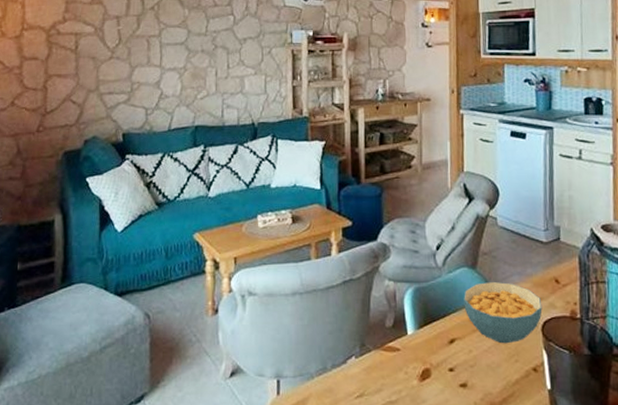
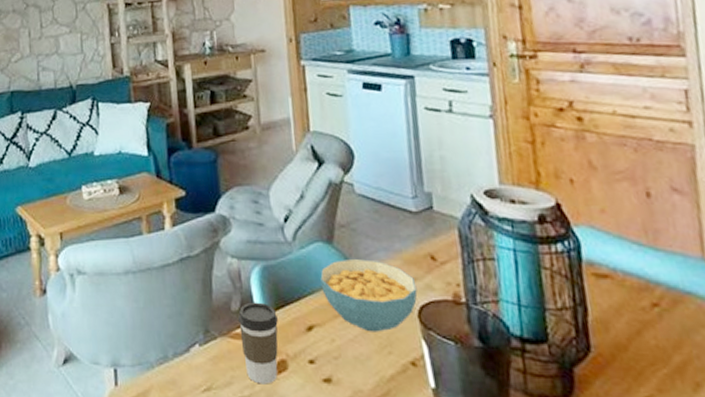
coffee cup: none [390,319,425,390] -> present [237,302,278,385]

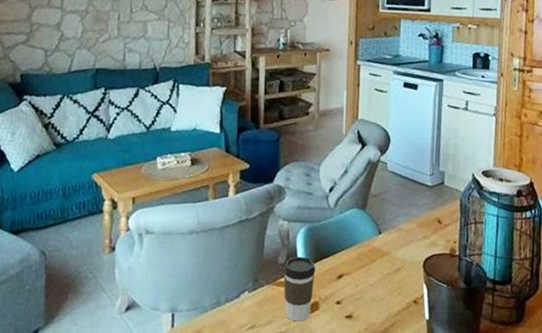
cereal bowl: present [320,258,418,332] -> none [353,221,425,279]

